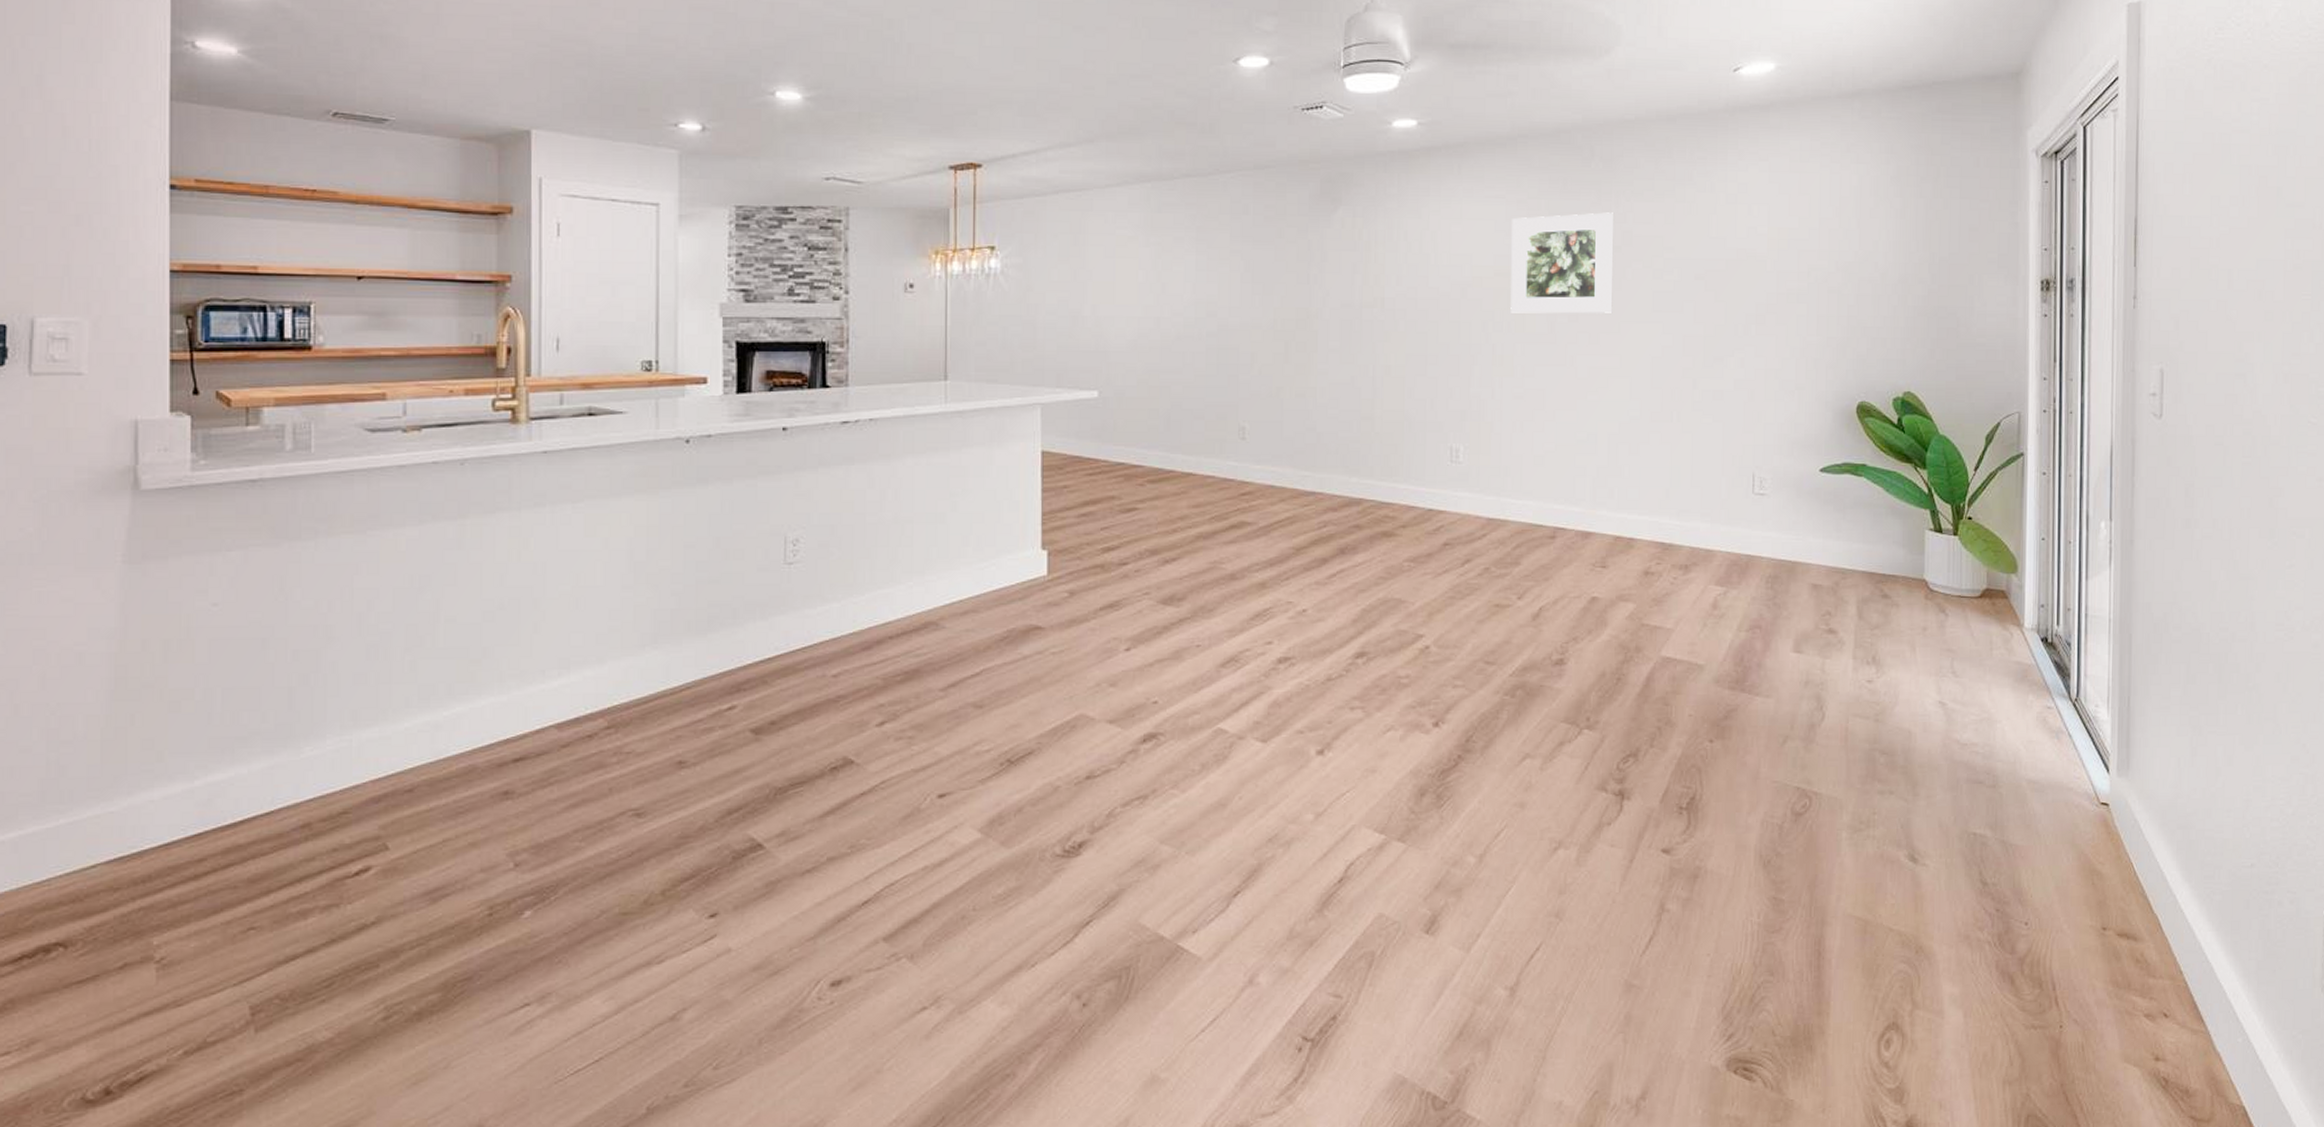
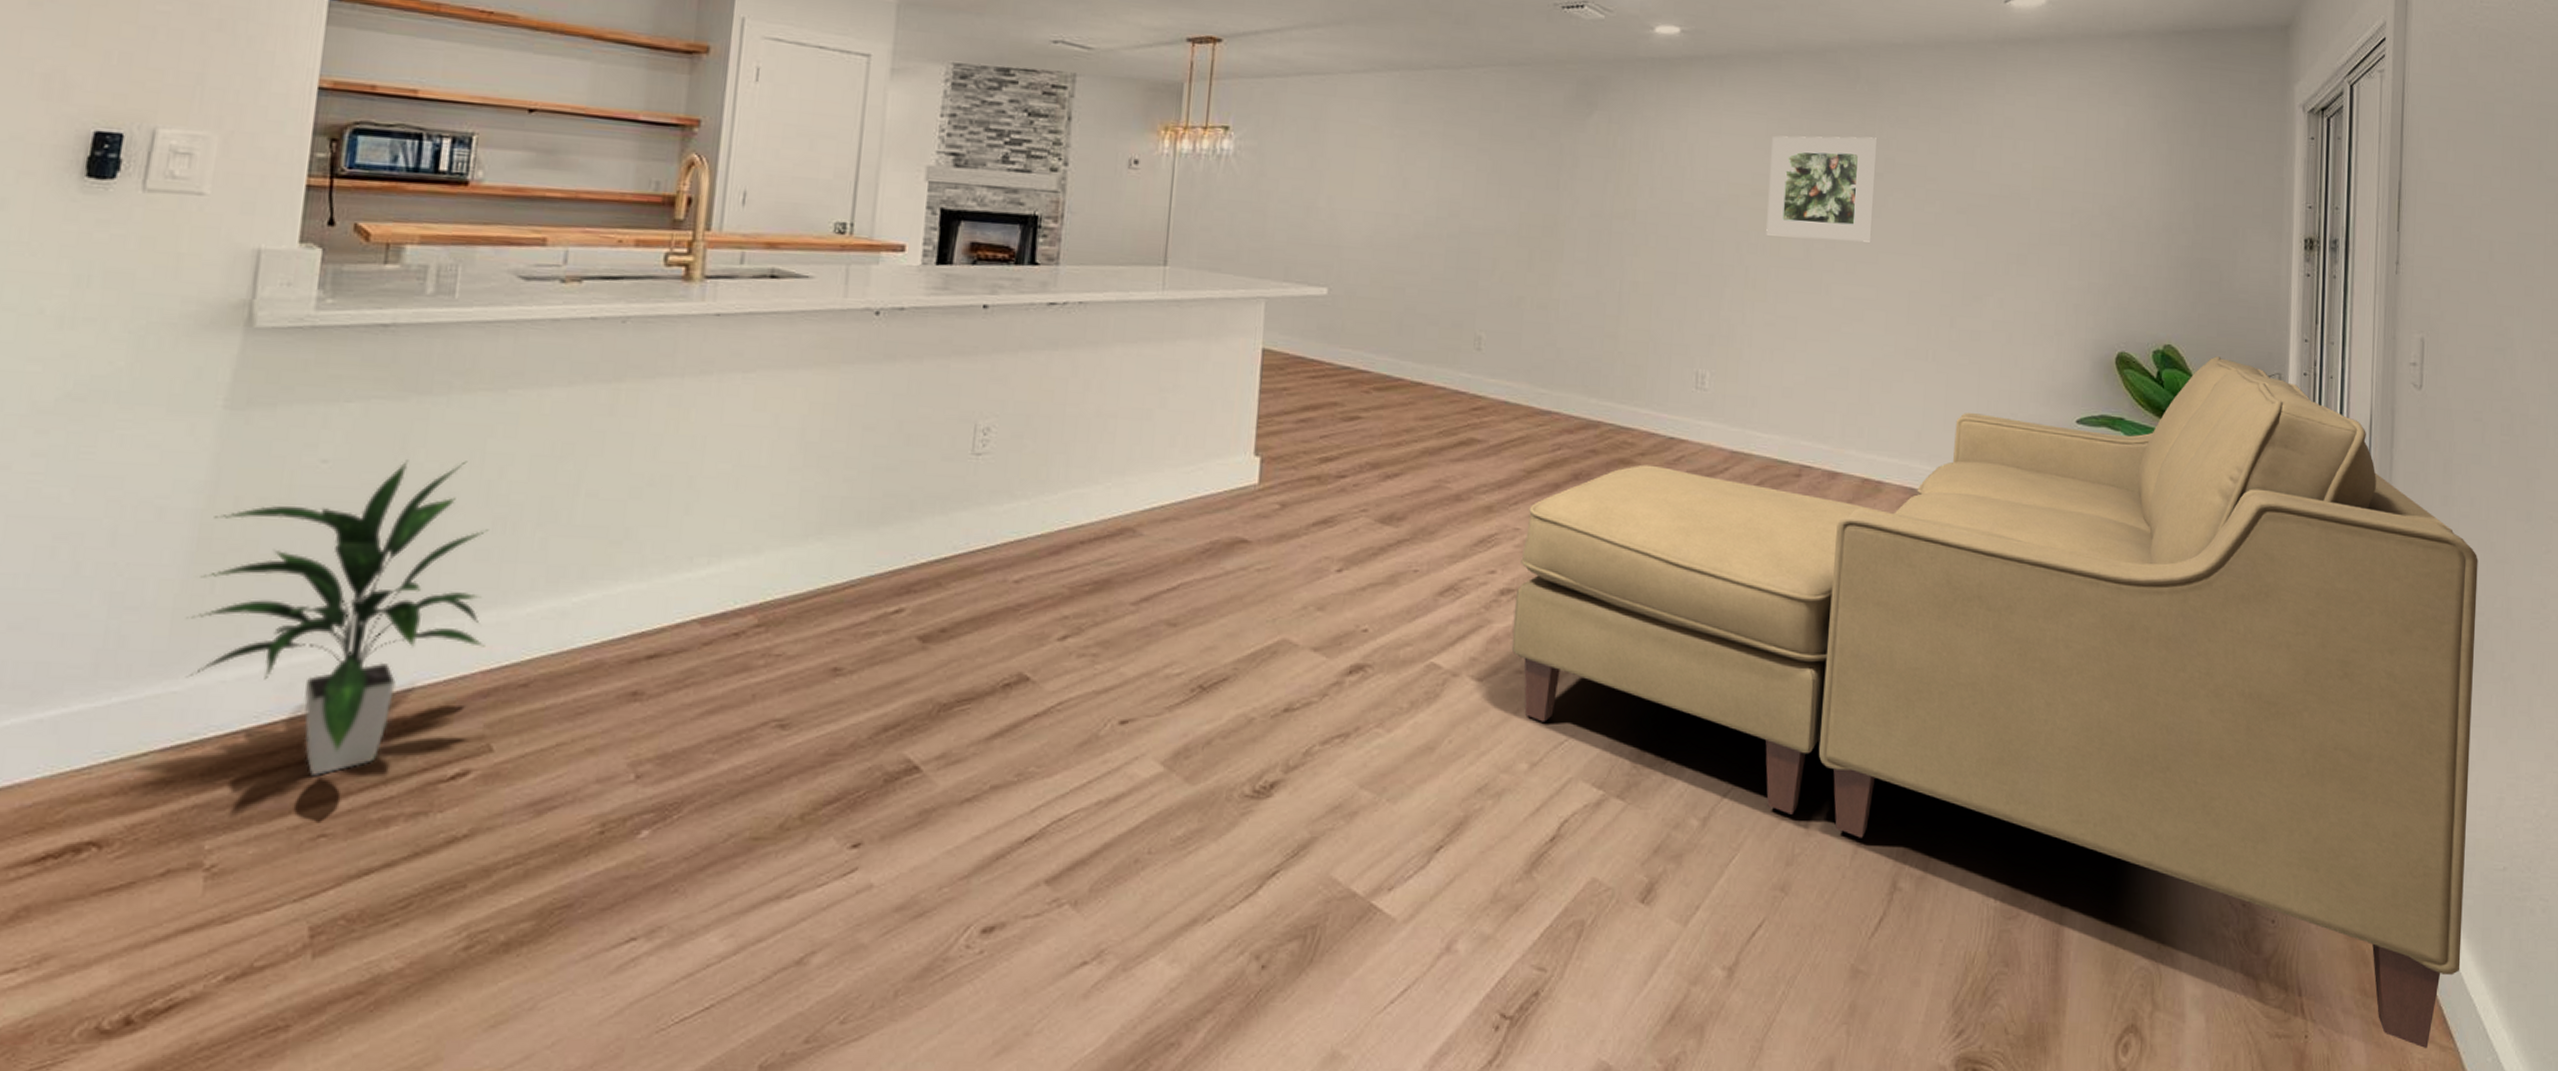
indoor plant: none [114,597,372,879] -> present [185,460,490,777]
sofa: none [1291,400,2222,1034] -> present [1512,356,2478,1049]

